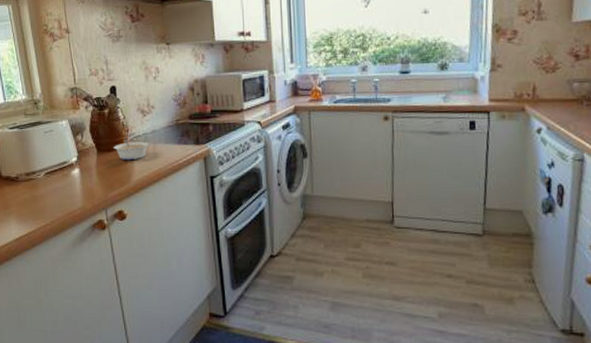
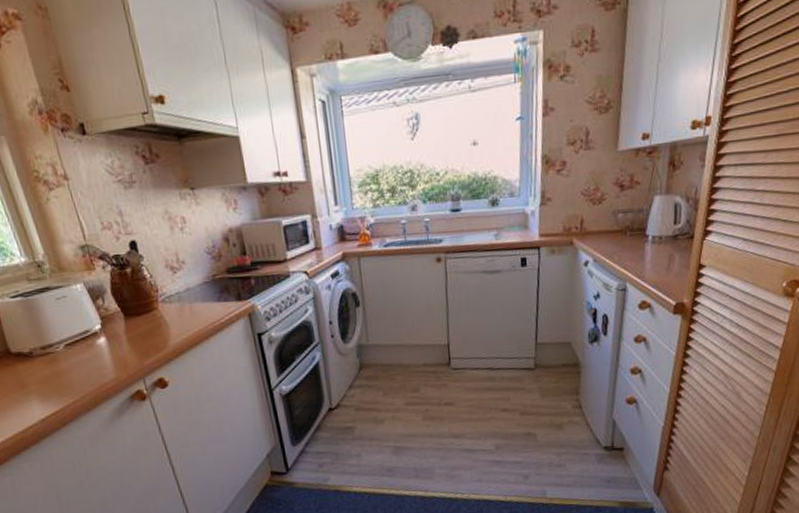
legume: present [113,139,149,161] -> none [142,301,184,324]

